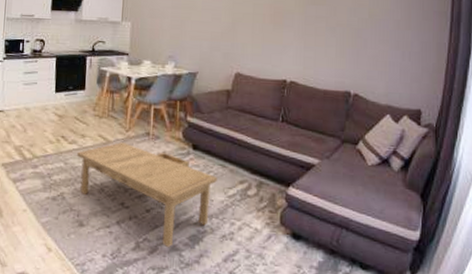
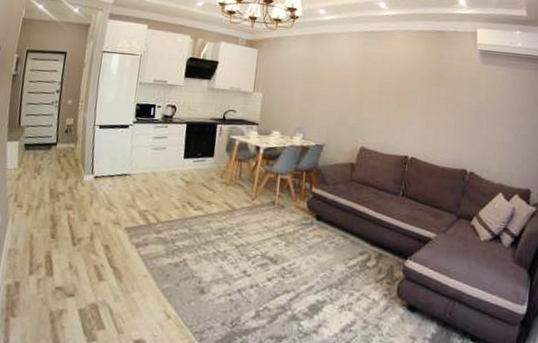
coffee table: present [77,142,217,247] -> none [202,210,339,316]

